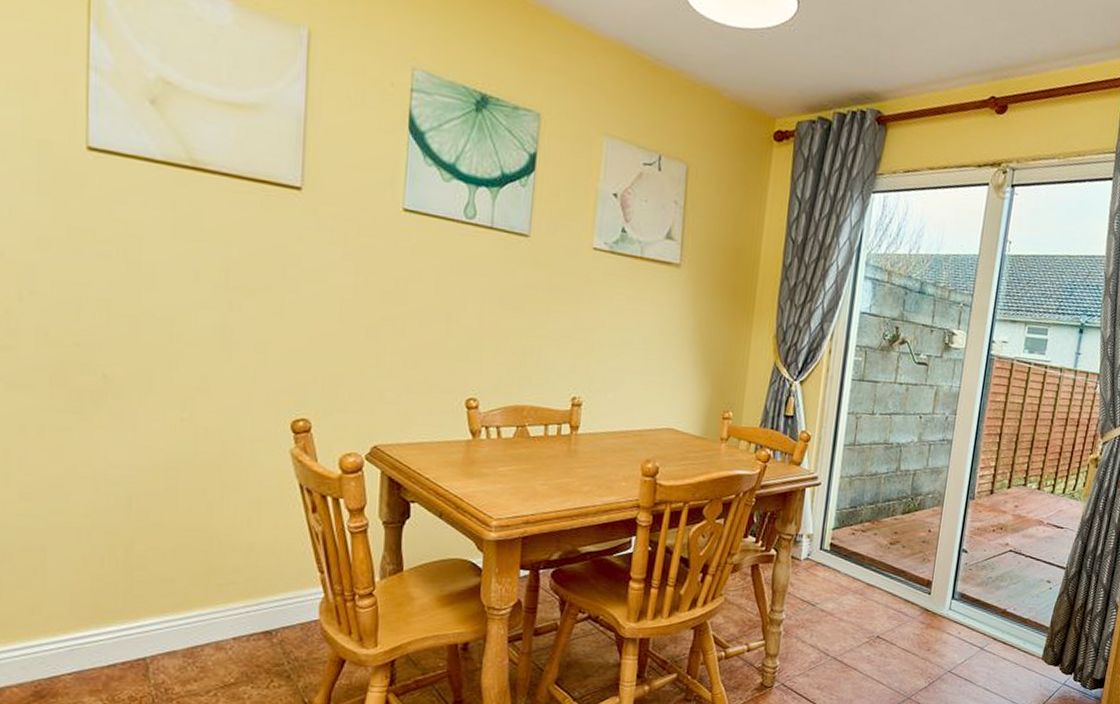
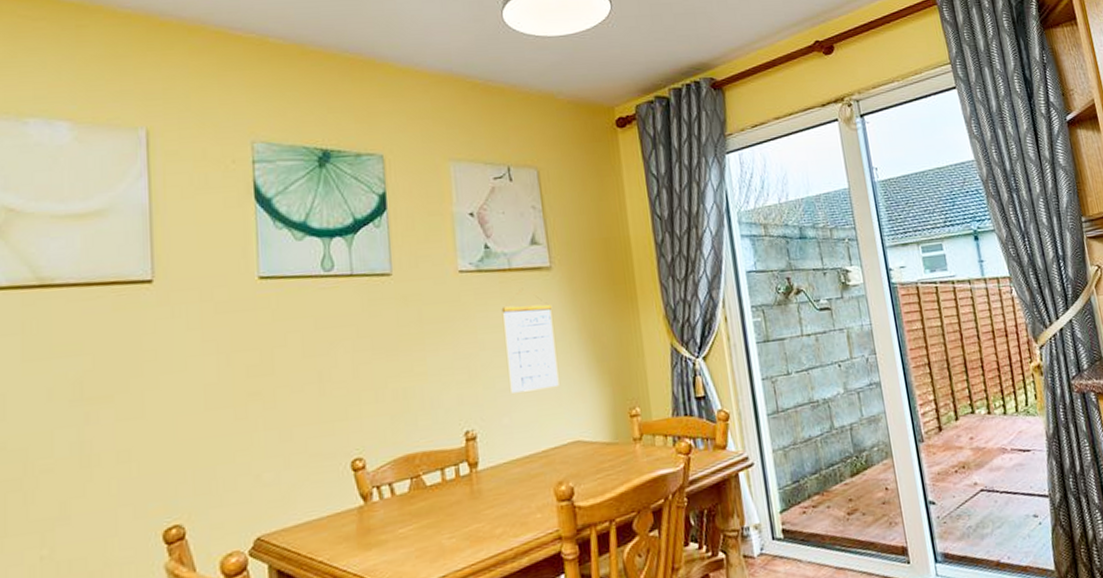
calendar: none [620,278,674,377] -> present [501,287,559,393]

